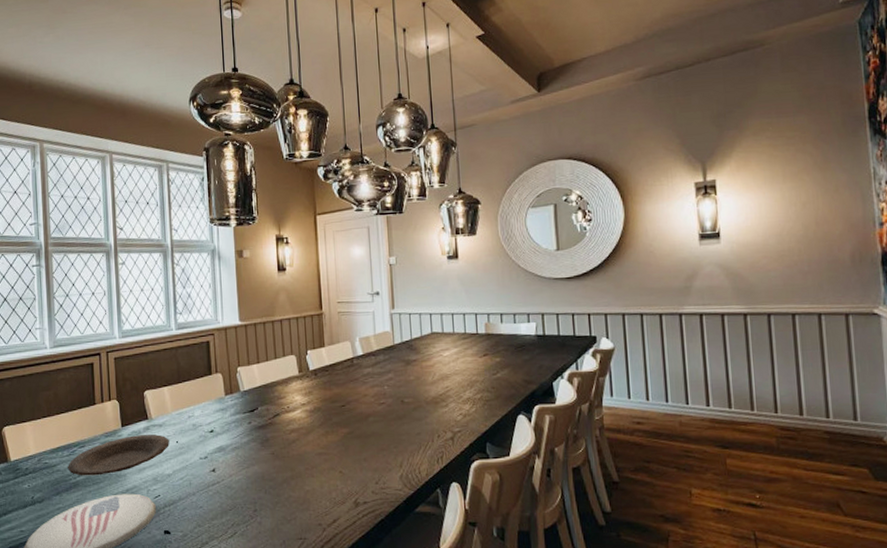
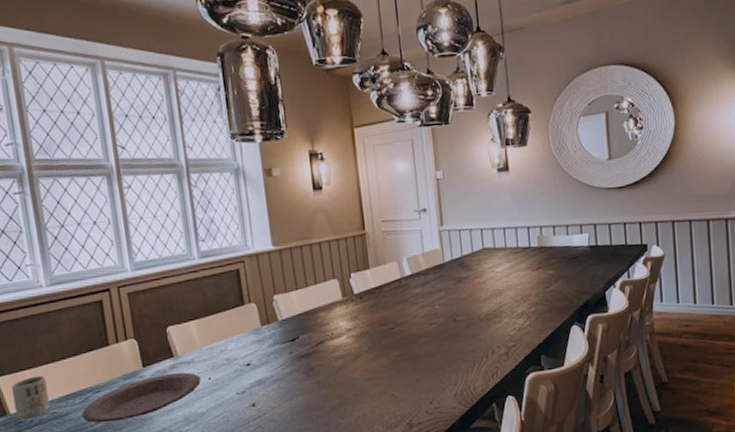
cup: none [13,428,43,467] -> present [11,375,50,420]

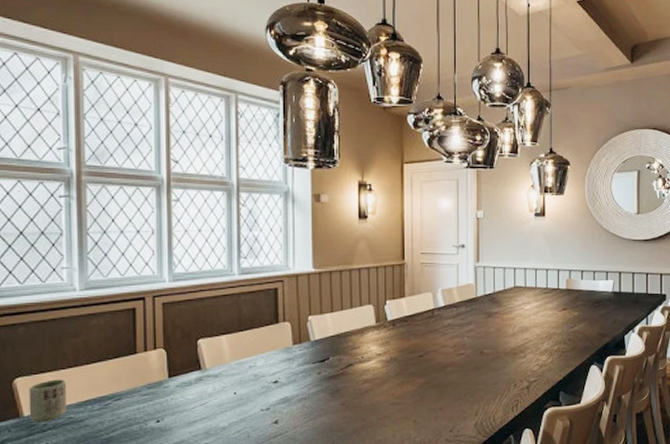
plate: present [81,372,201,423] -> none [99,385,226,431]

